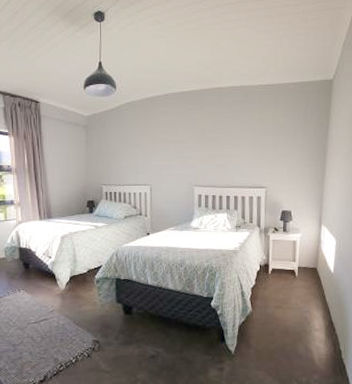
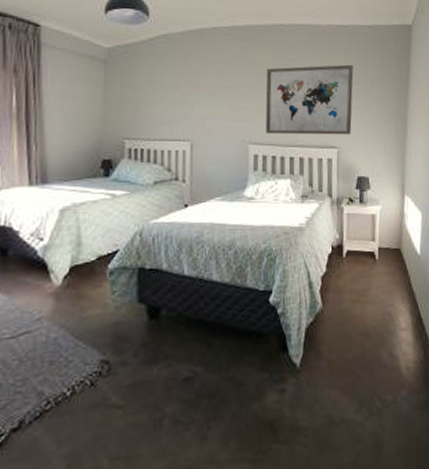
wall art: none [207,118,280,178] -> present [265,64,354,135]

